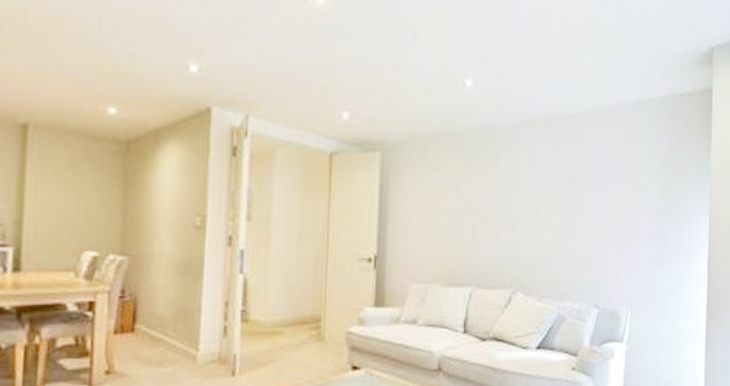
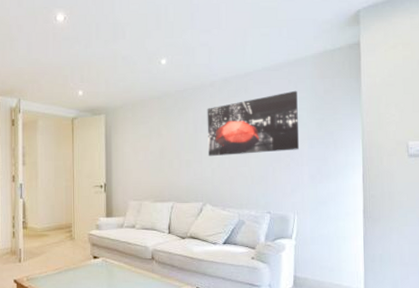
wall art: none [522,142,638,225] -> present [207,90,300,157]

